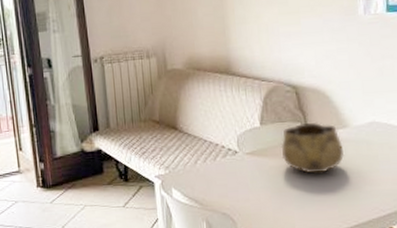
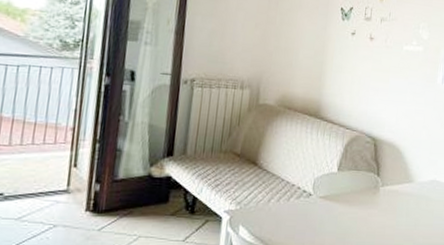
decorative bowl: present [281,122,345,174] -> none [351,173,407,223]

